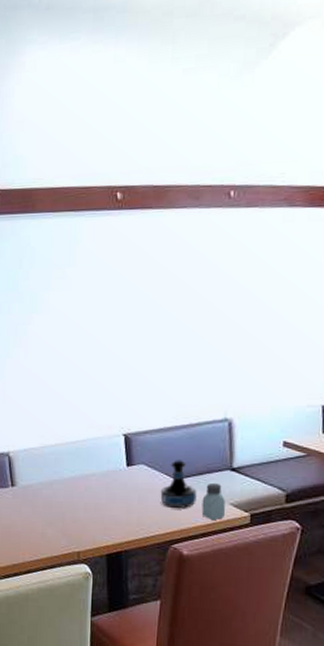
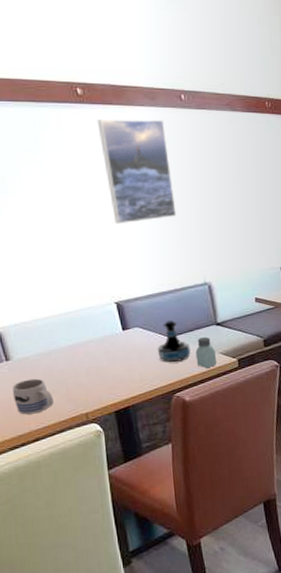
mug: none [13,508,49,545] -> present [13,378,54,415]
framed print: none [133,224,206,347] -> present [97,120,177,225]

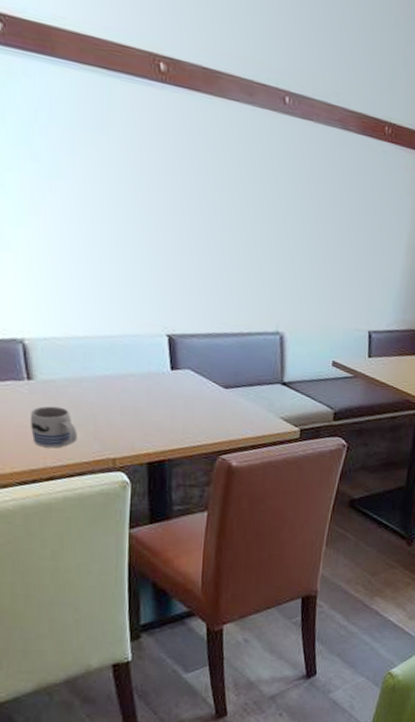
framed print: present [97,120,177,225] -> none [178,107,260,246]
tequila bottle: present [157,320,191,362] -> none [208,368,247,419]
saltshaker: present [195,336,217,369] -> none [251,395,276,433]

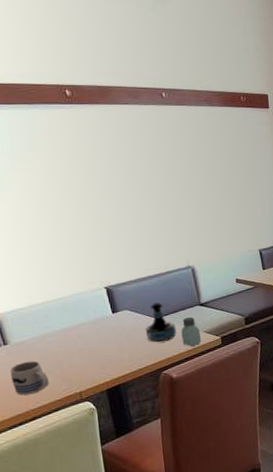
tequila bottle: none [208,368,247,419] -> present [145,302,177,342]
saltshaker: none [251,395,276,433] -> present [181,316,202,347]

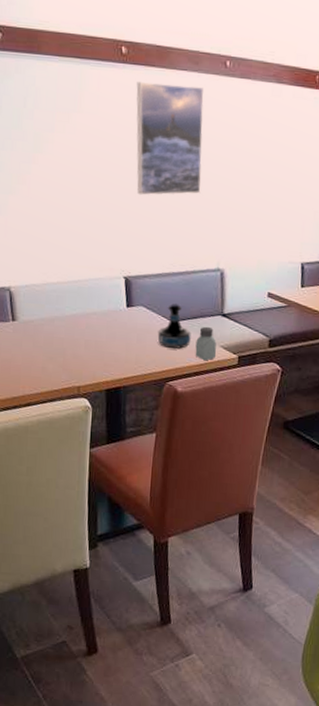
mug: present [10,361,49,396] -> none [14,342,50,379]
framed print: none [85,117,161,215] -> present [136,82,205,196]

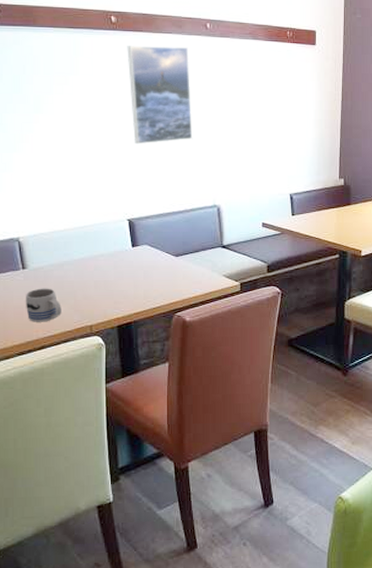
mug: none [14,342,50,379] -> present [26,288,61,322]
tequila bottle: present [157,304,191,349] -> none [163,240,195,281]
saltshaker: present [195,326,217,361] -> none [199,258,220,290]

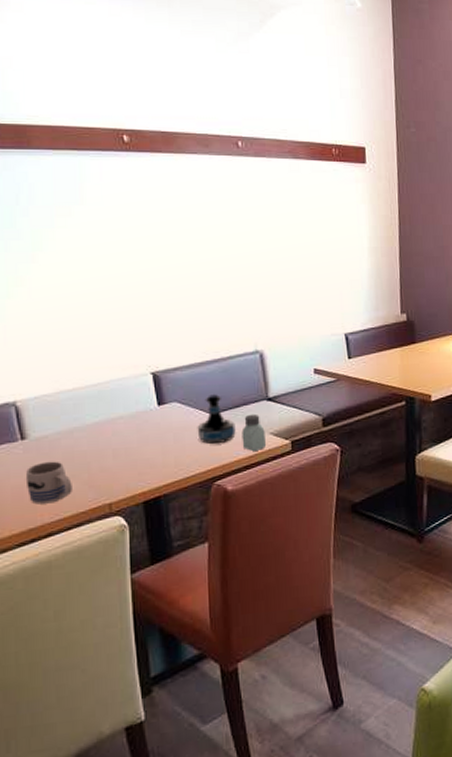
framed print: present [127,46,193,145] -> none [143,169,227,284]
tequila bottle: none [163,240,195,281] -> present [197,394,236,444]
saltshaker: none [199,258,220,290] -> present [241,414,267,452]

